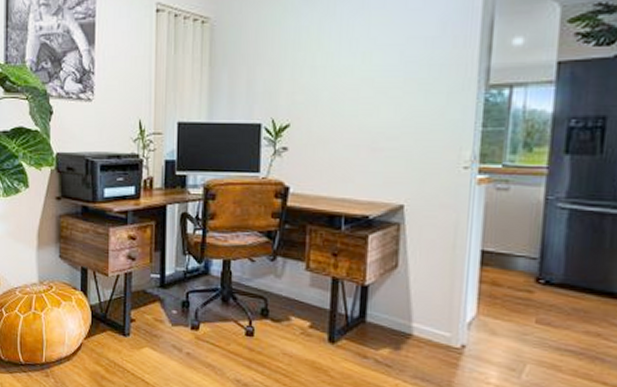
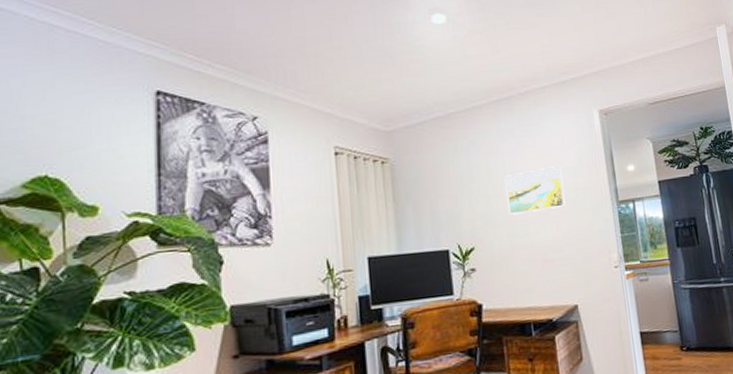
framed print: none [336,34,415,91] -> present [504,166,566,215]

